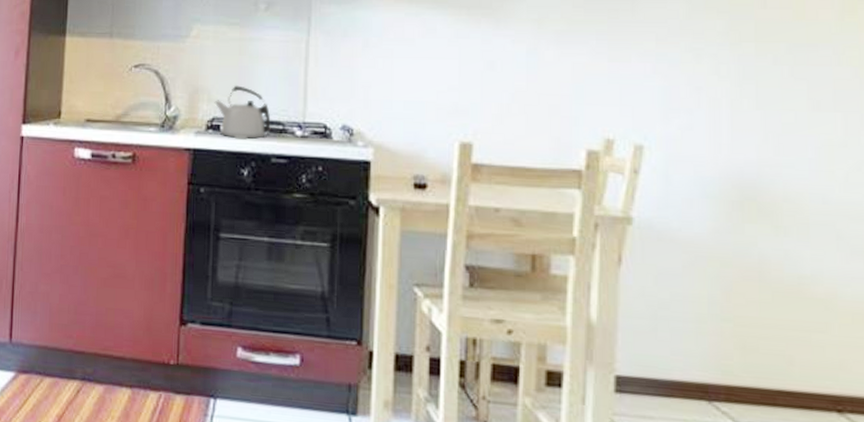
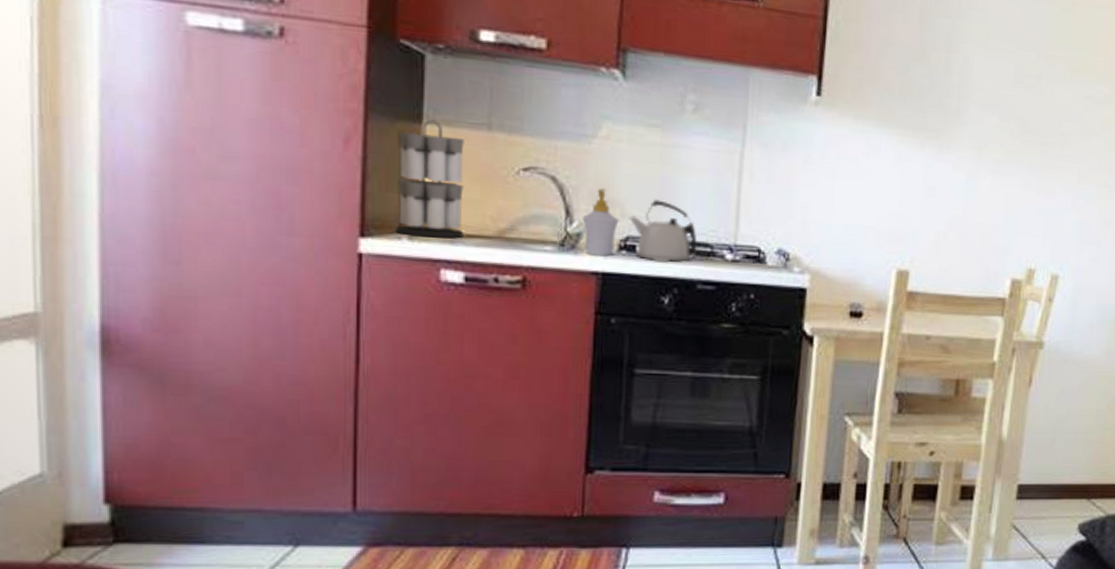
spice rack: none [46,32,94,123] -> present [397,119,464,239]
soap bottle: none [177,78,207,136] -> present [582,188,619,258]

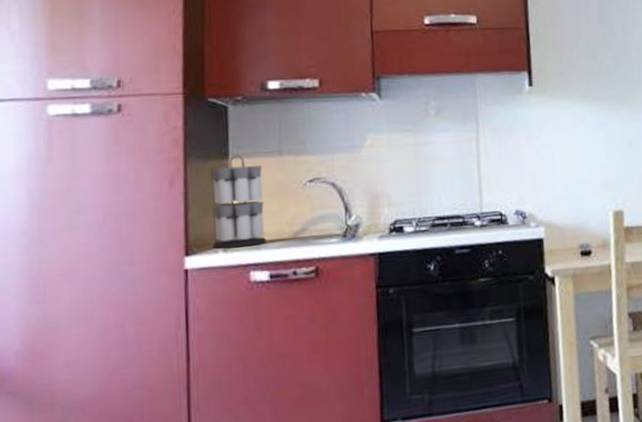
soap bottle: present [582,188,619,258] -> none [358,185,388,241]
kettle: present [629,199,697,263] -> none [395,187,452,238]

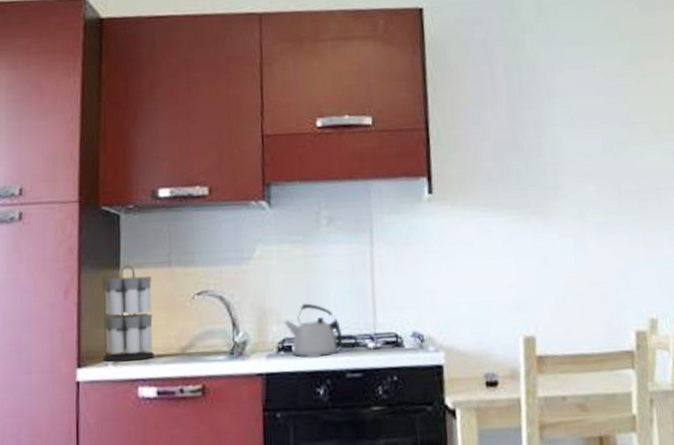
kettle: none [395,187,452,238] -> present [283,303,343,358]

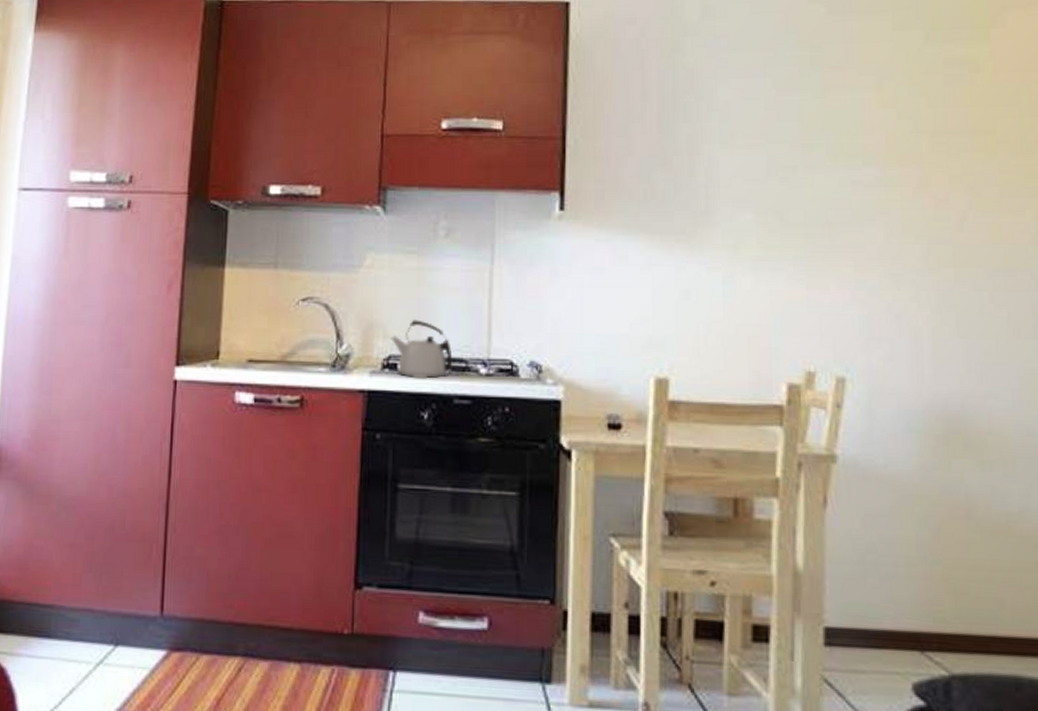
spice rack: present [104,264,155,363] -> none [203,263,256,364]

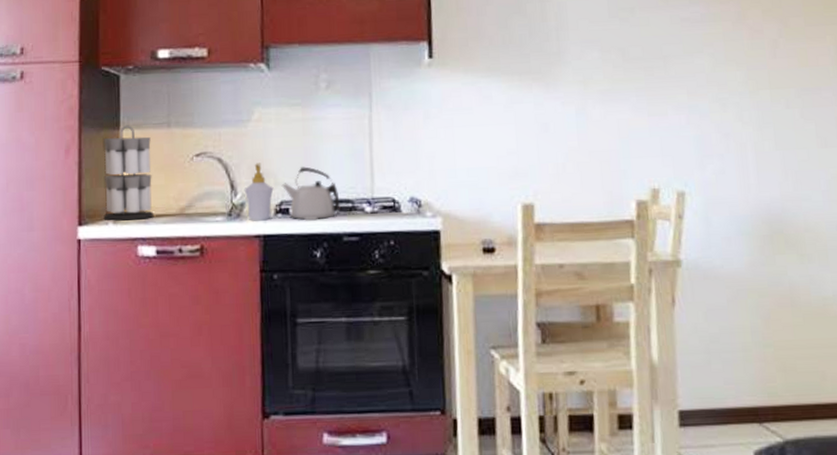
spice rack: none [203,263,256,364] -> present [104,125,154,221]
soap bottle: none [350,312,382,376] -> present [244,163,274,222]

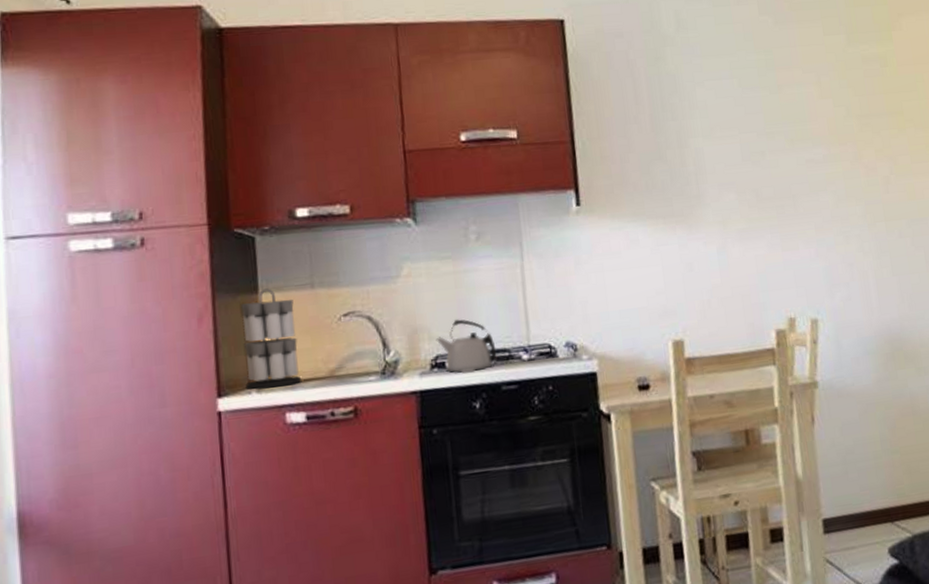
soap bottle: present [244,163,274,222] -> none [397,318,428,379]

